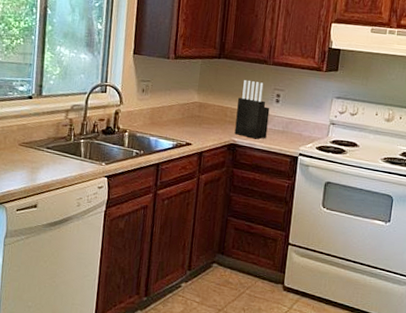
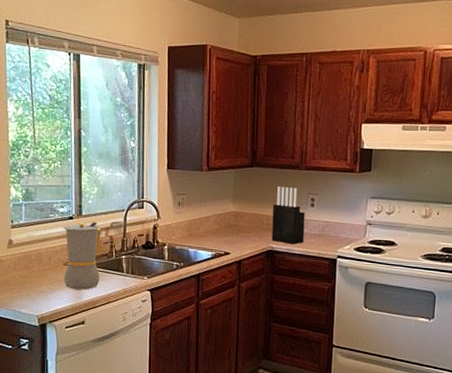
coffee maker: none [18,103,62,173] -> present [63,222,102,290]

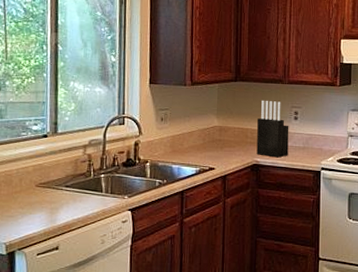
coffee maker: present [63,222,102,290] -> none [36,140,80,212]

